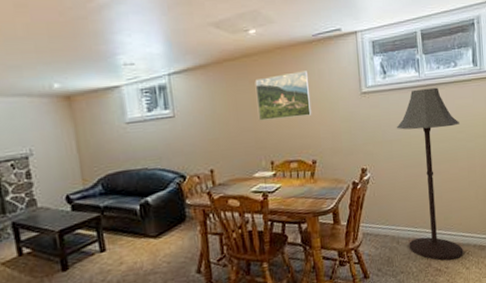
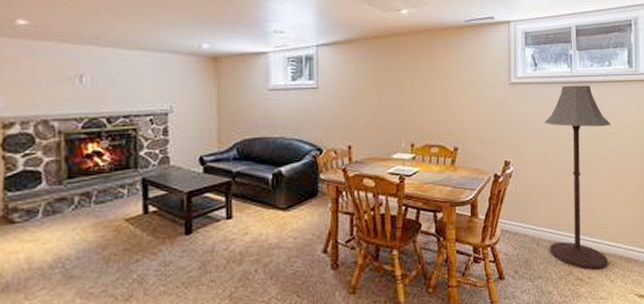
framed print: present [255,71,312,121] -> none [402,55,458,101]

